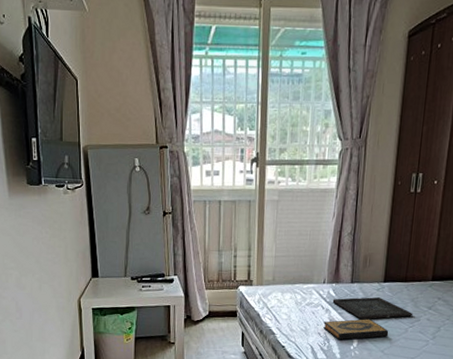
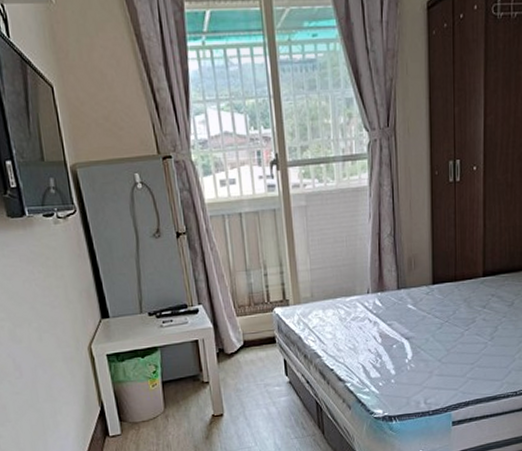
hardback book: present [323,319,389,340] -> none [373,327,444,354]
tray: present [332,297,413,320] -> none [379,302,467,329]

